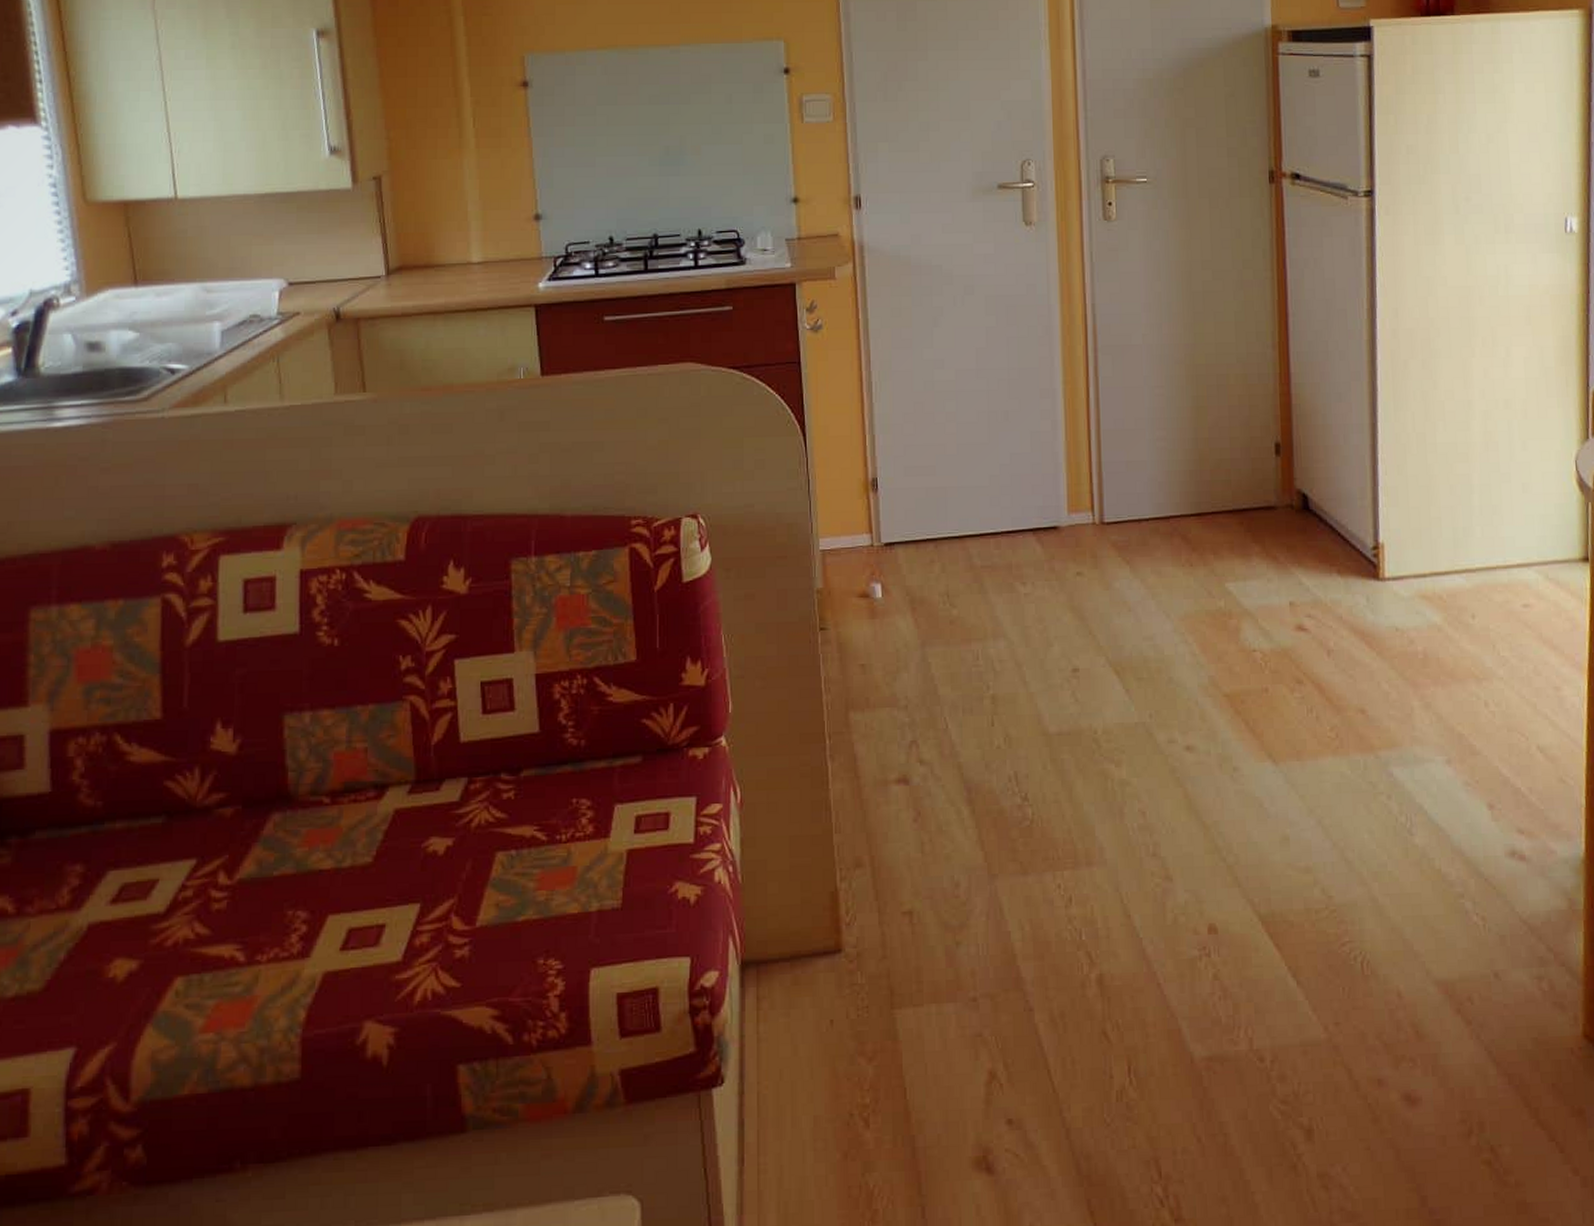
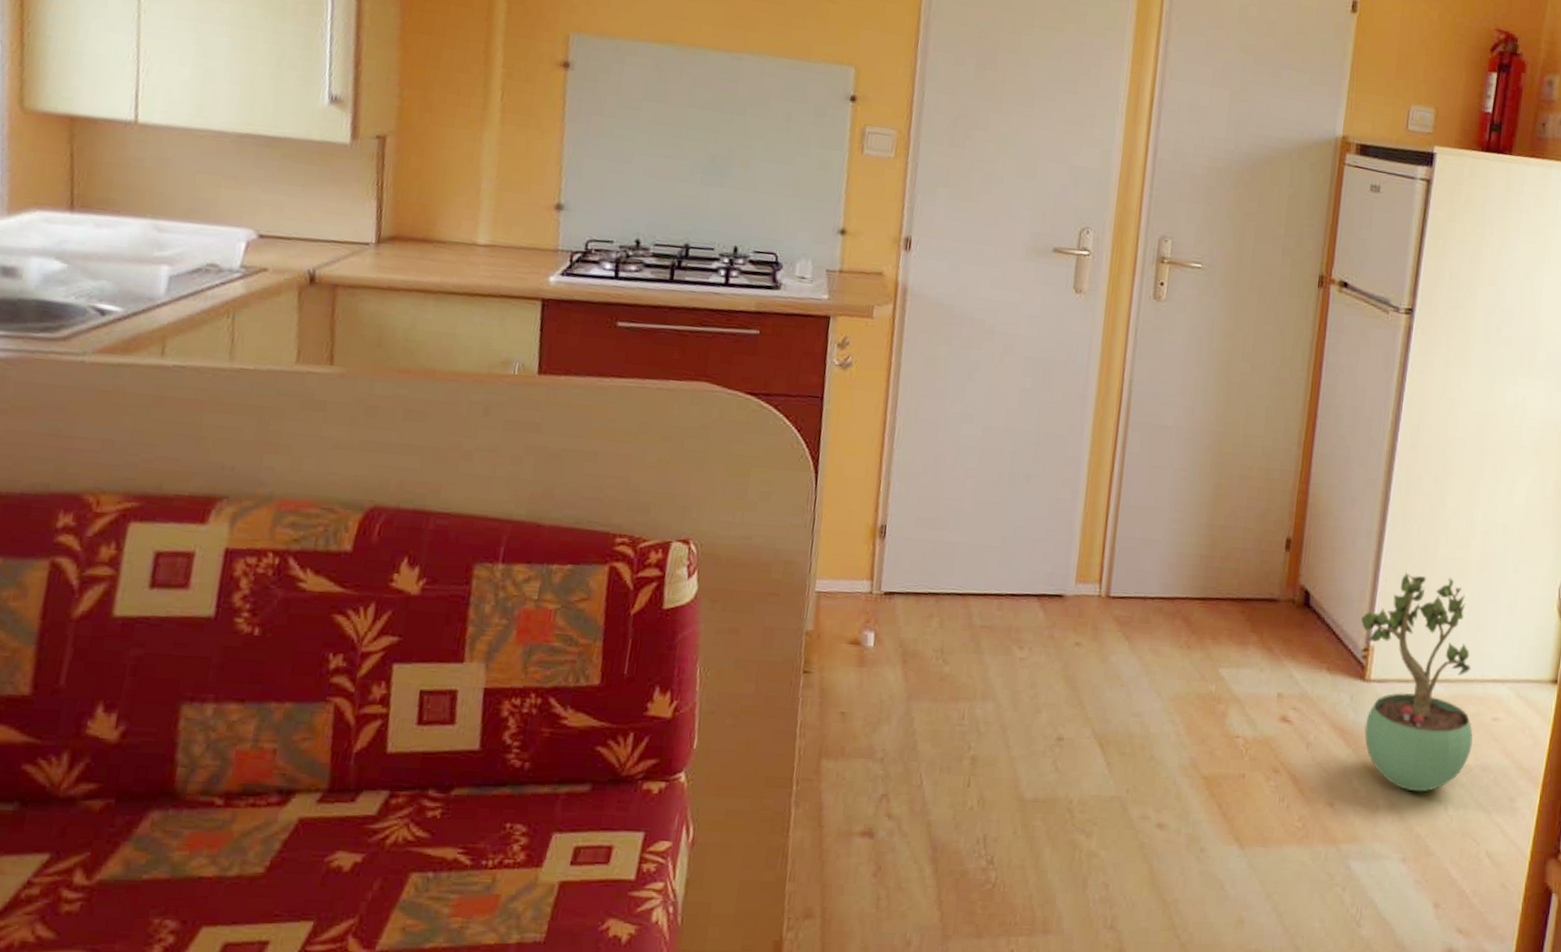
potted plant: none [1365,463,1505,690] -> present [1360,572,1473,792]

